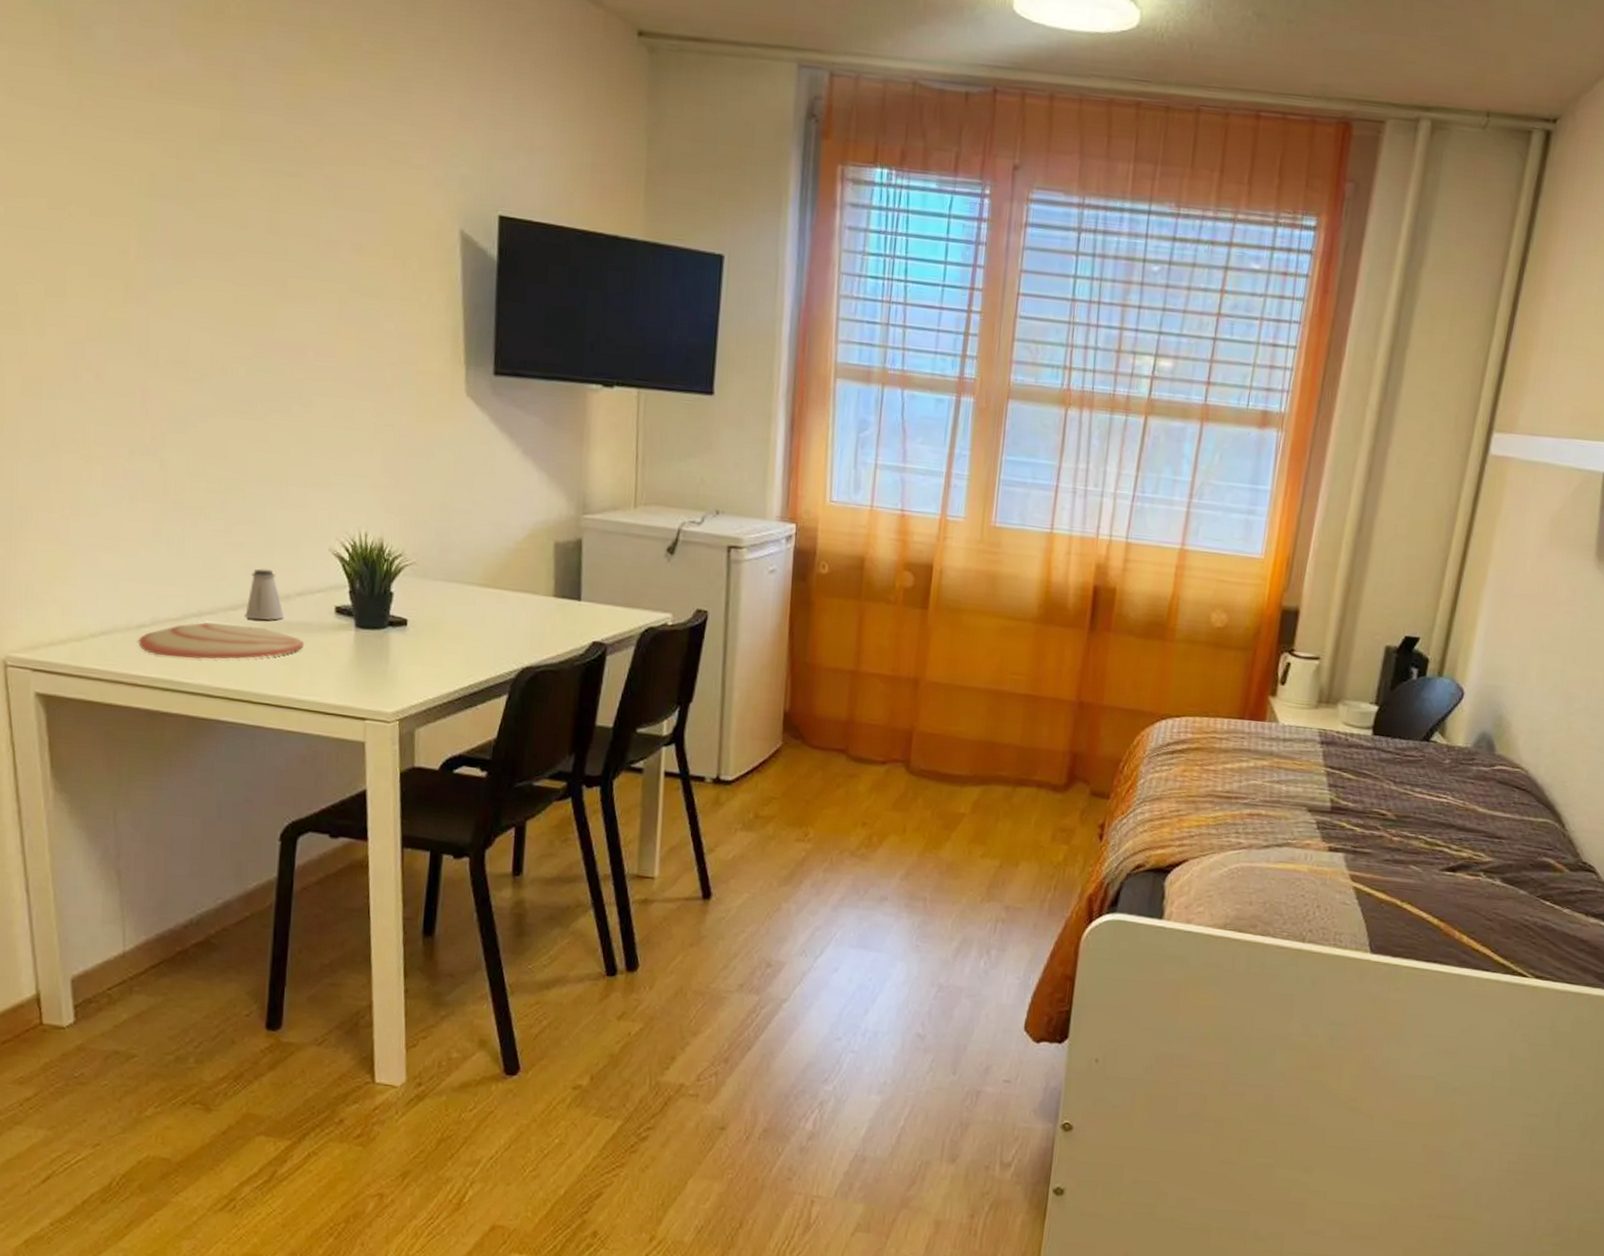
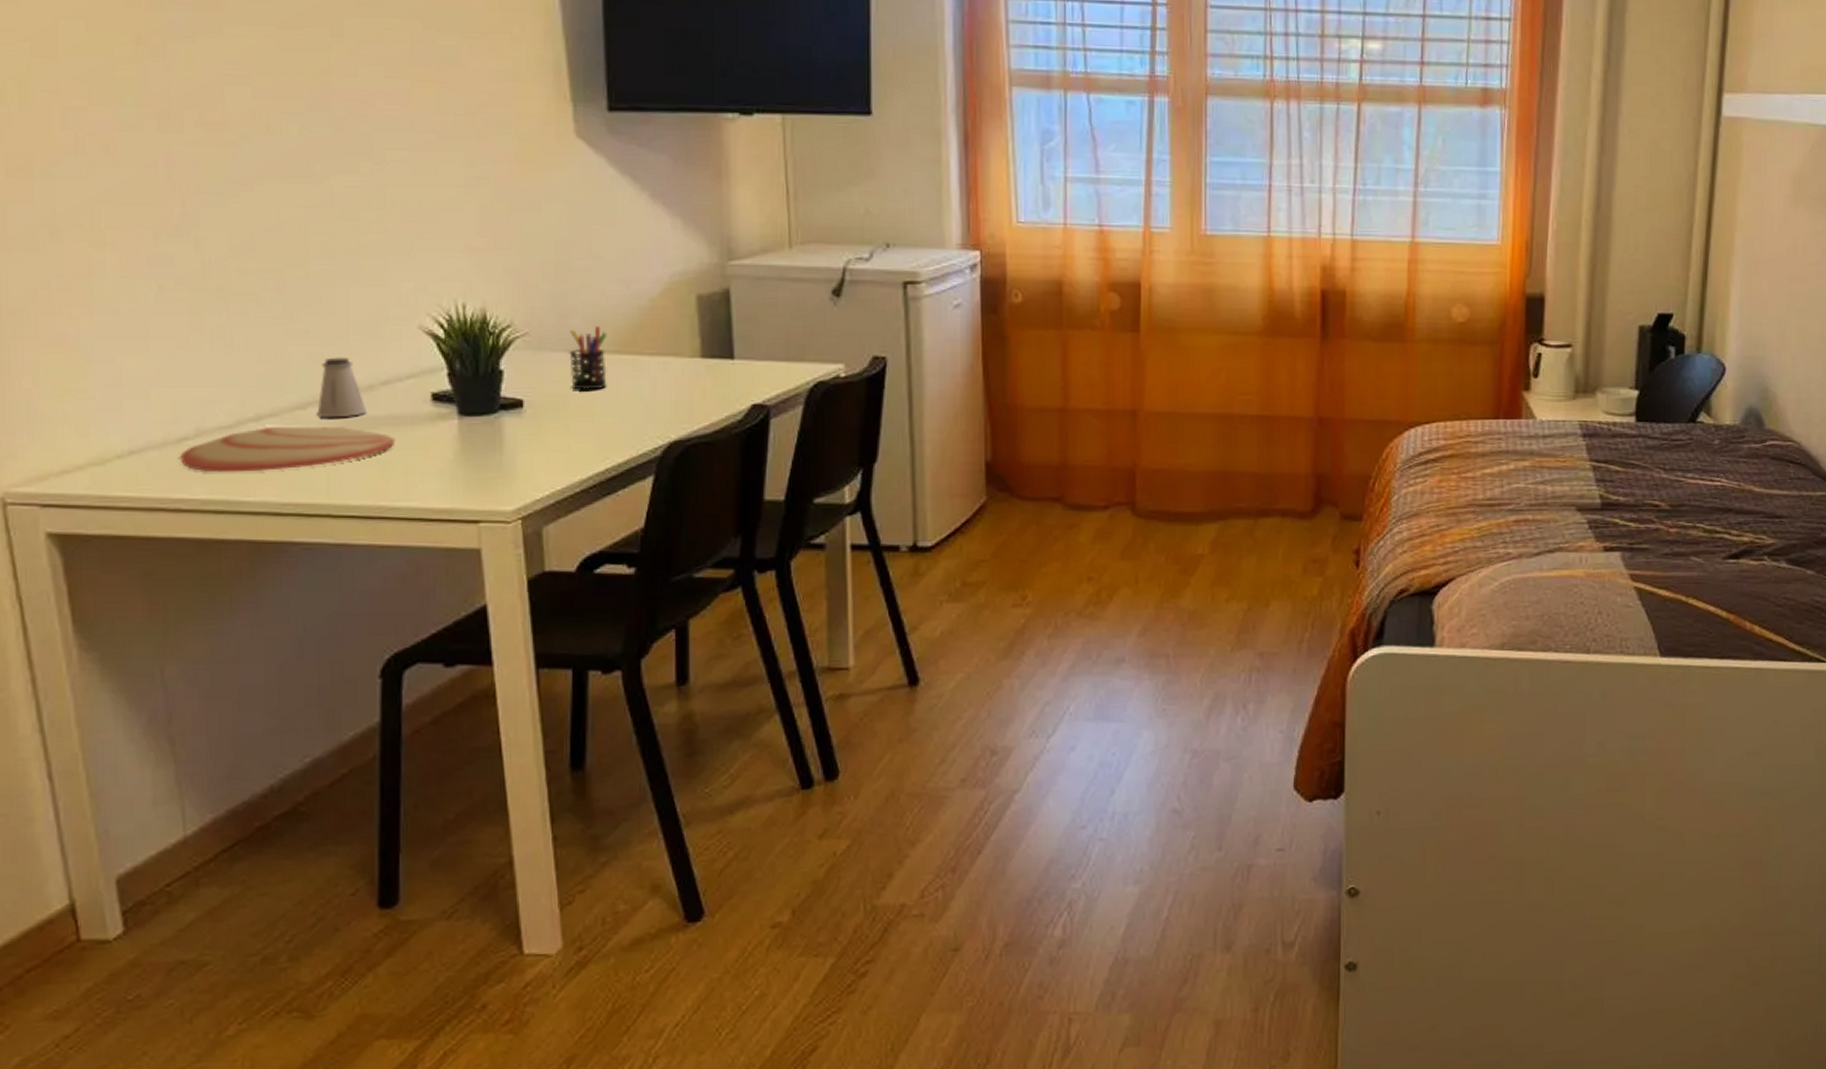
pen holder: none [446,562,480,617] -> present [569,326,608,390]

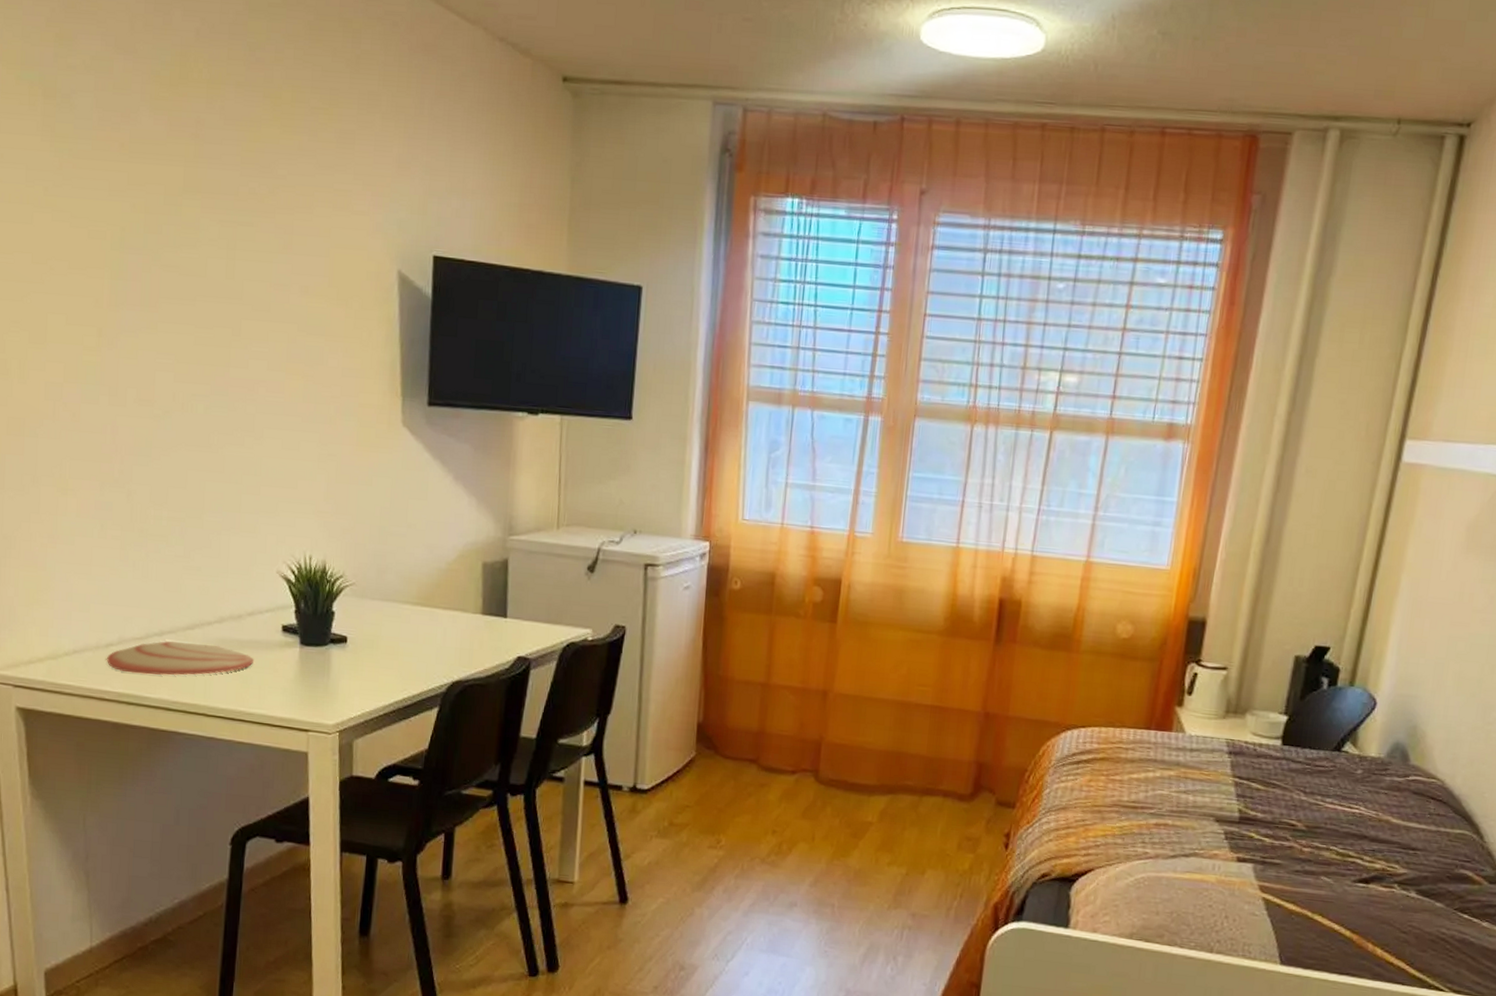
saltshaker: present [317,357,366,418] -> none [201,591,236,640]
pen holder: present [569,326,608,390] -> none [383,582,413,634]

